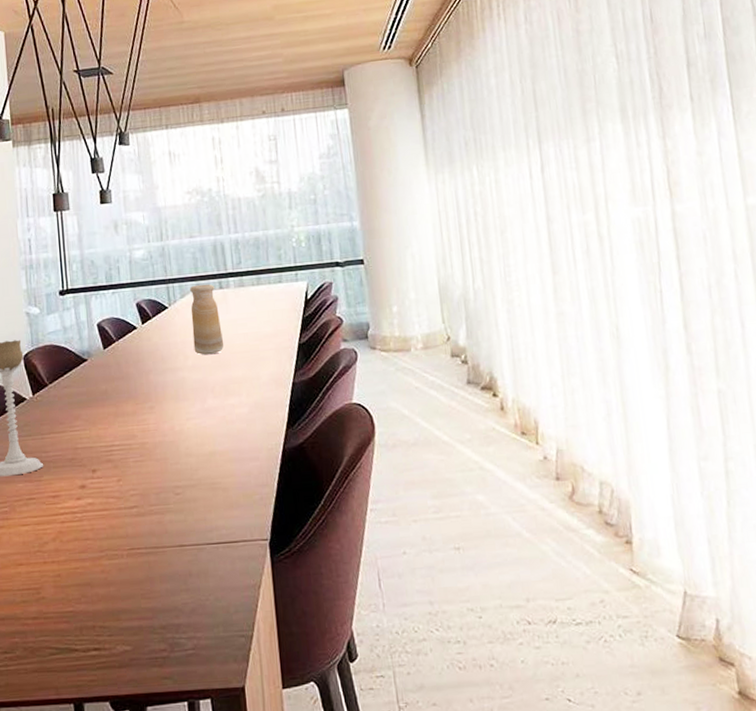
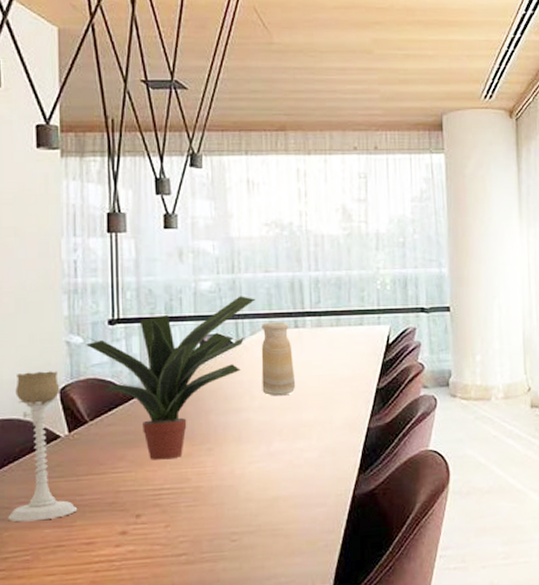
potted plant: none [42,261,183,419] -> present [85,296,256,460]

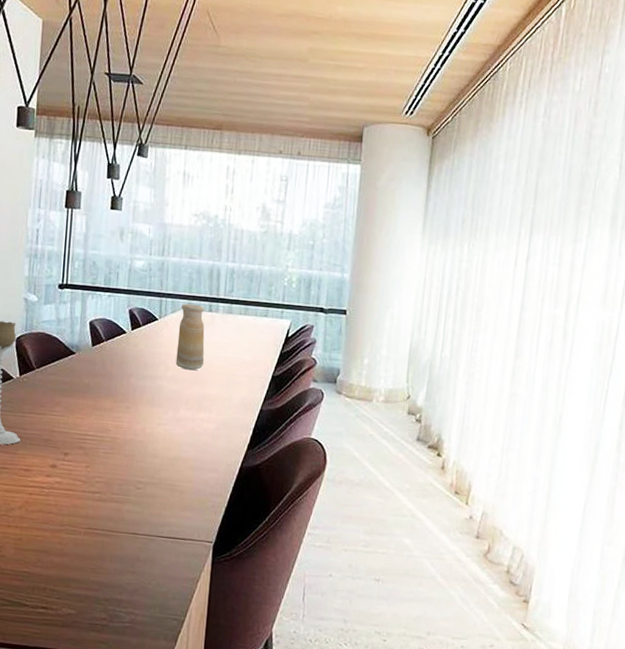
potted plant: present [85,296,256,460] -> none [36,277,179,411]

